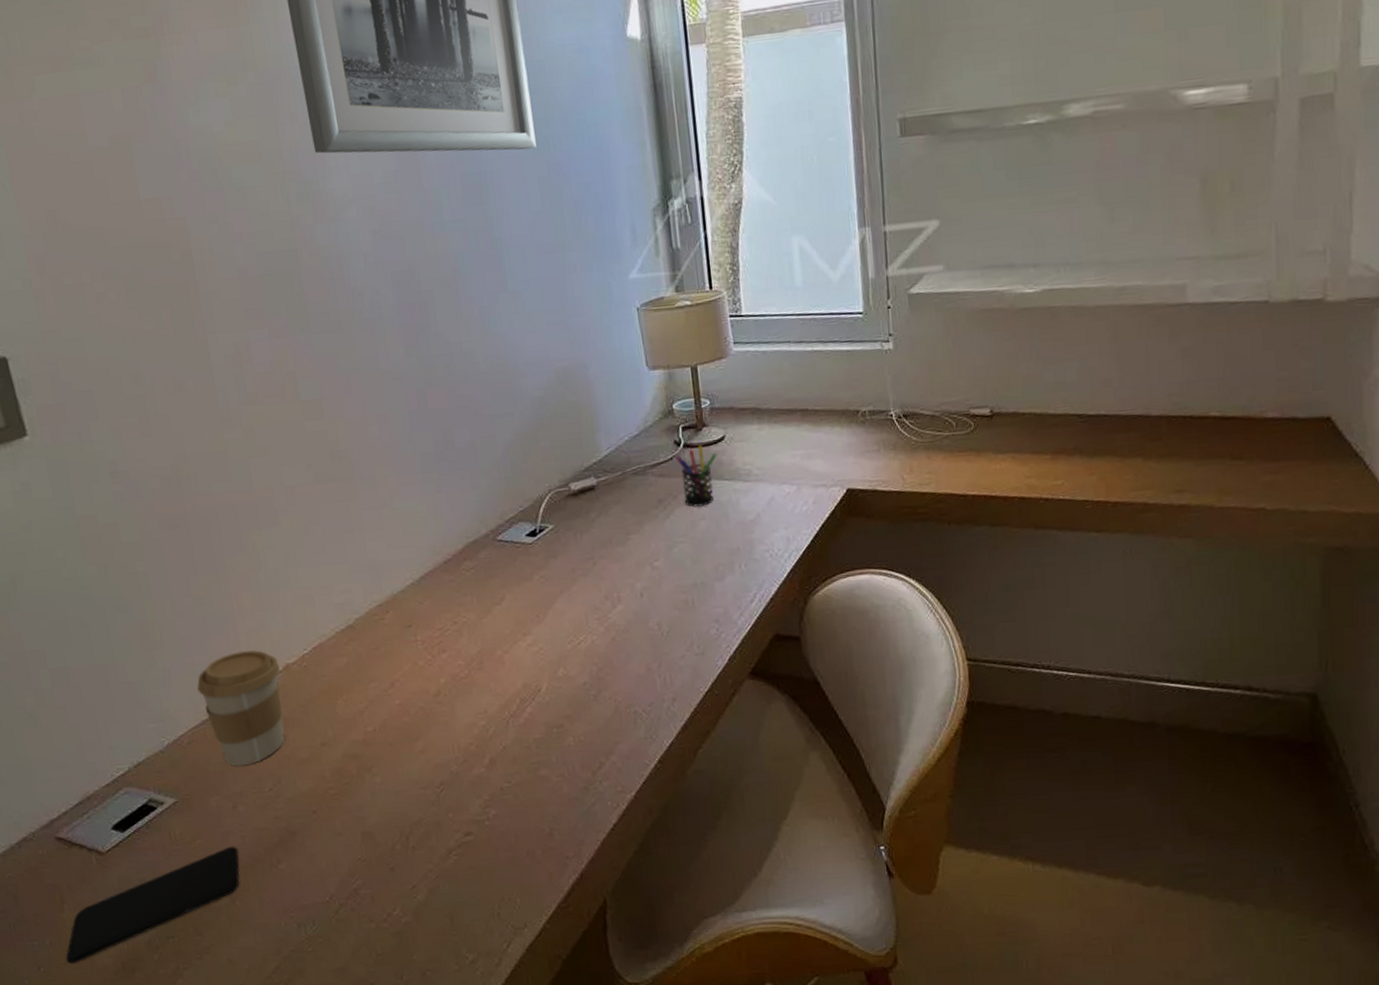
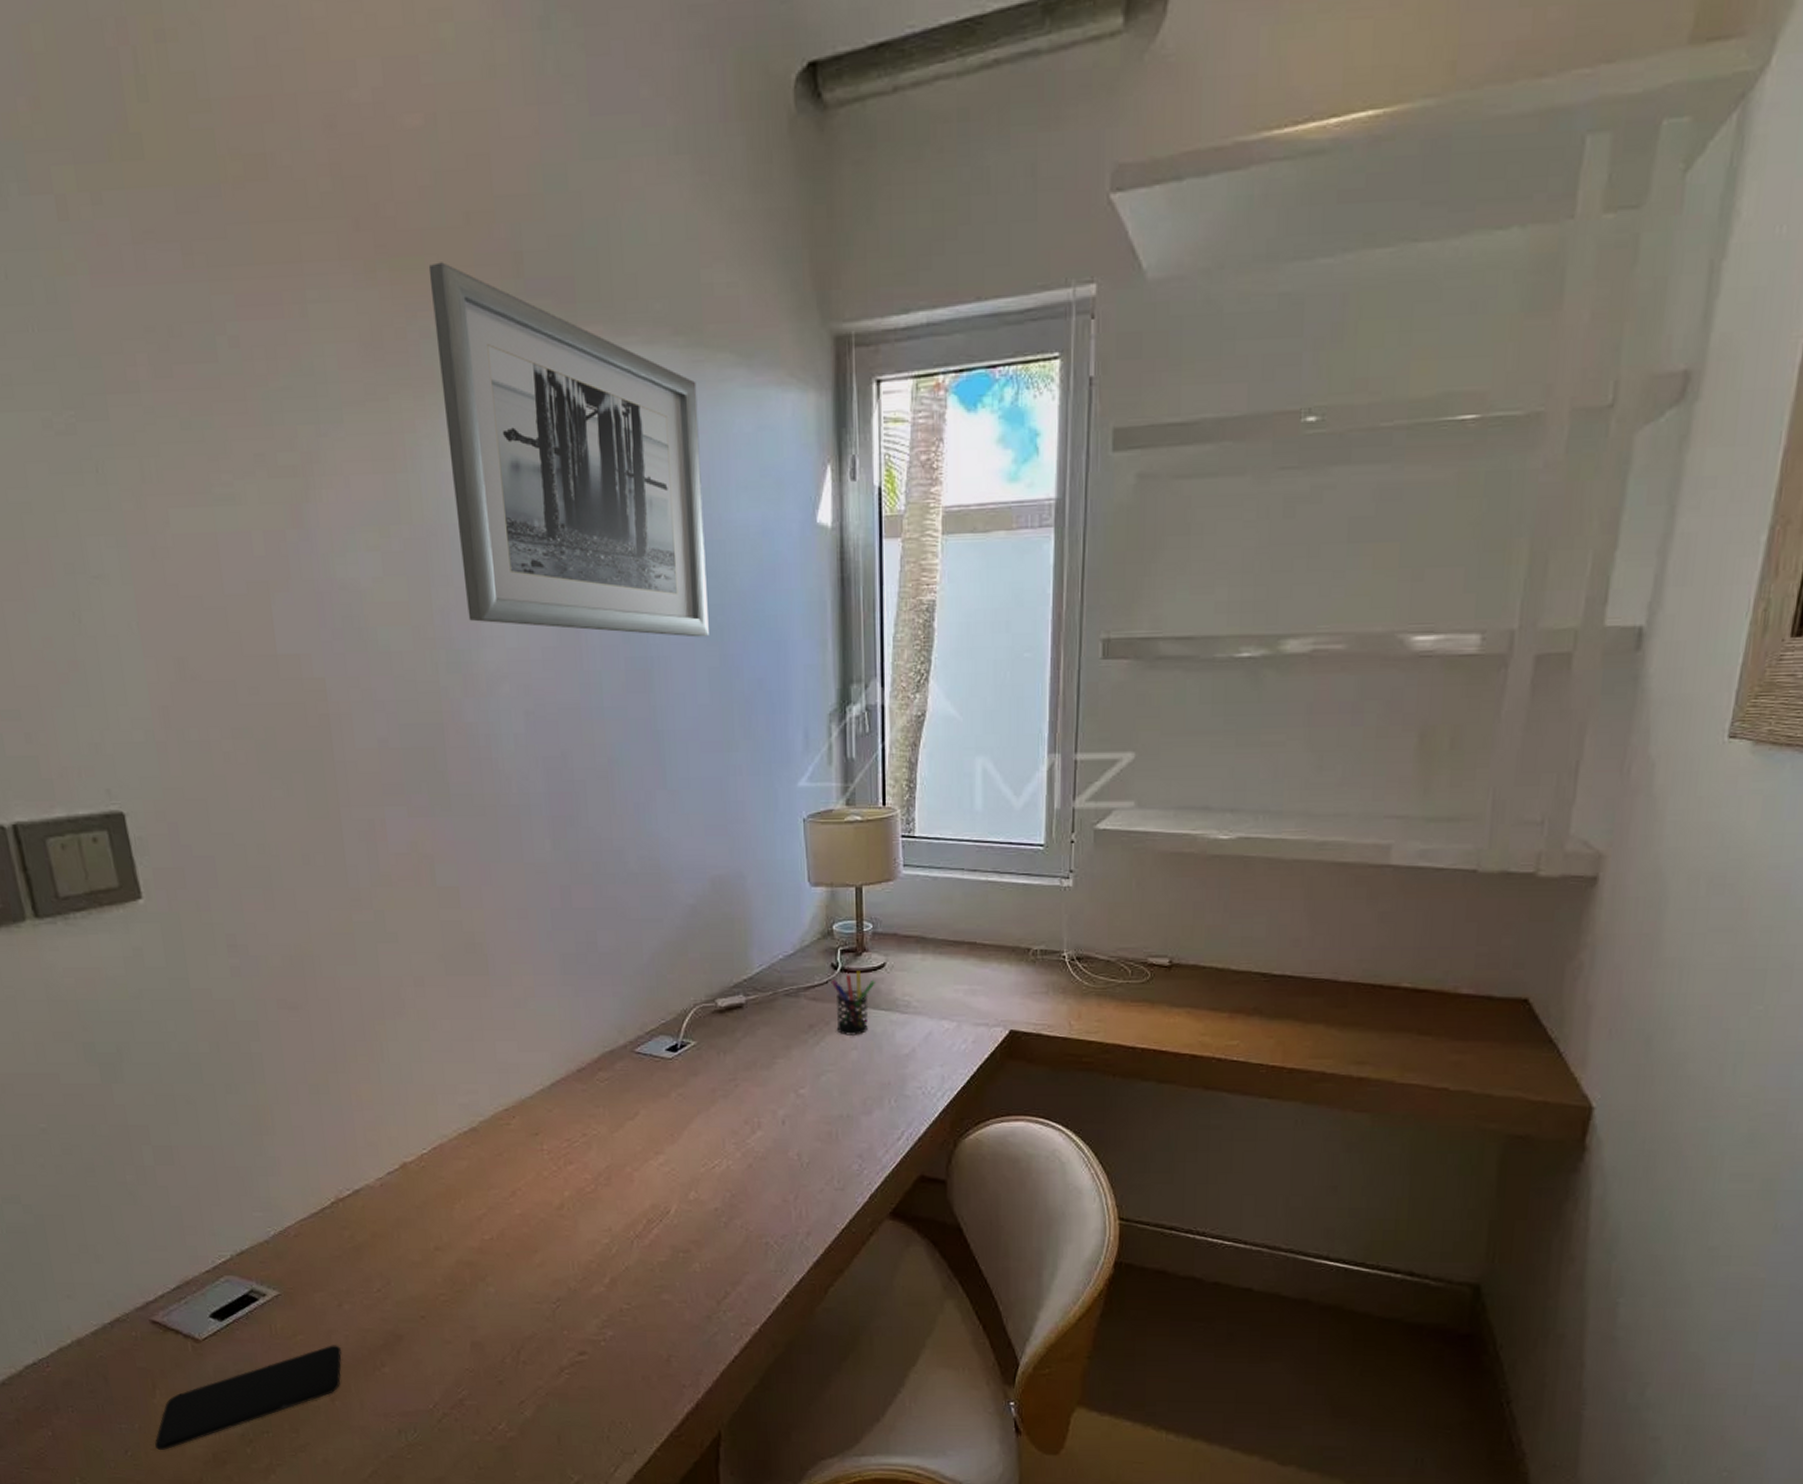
coffee cup: present [197,650,285,766] -> none [308,1144,397,1264]

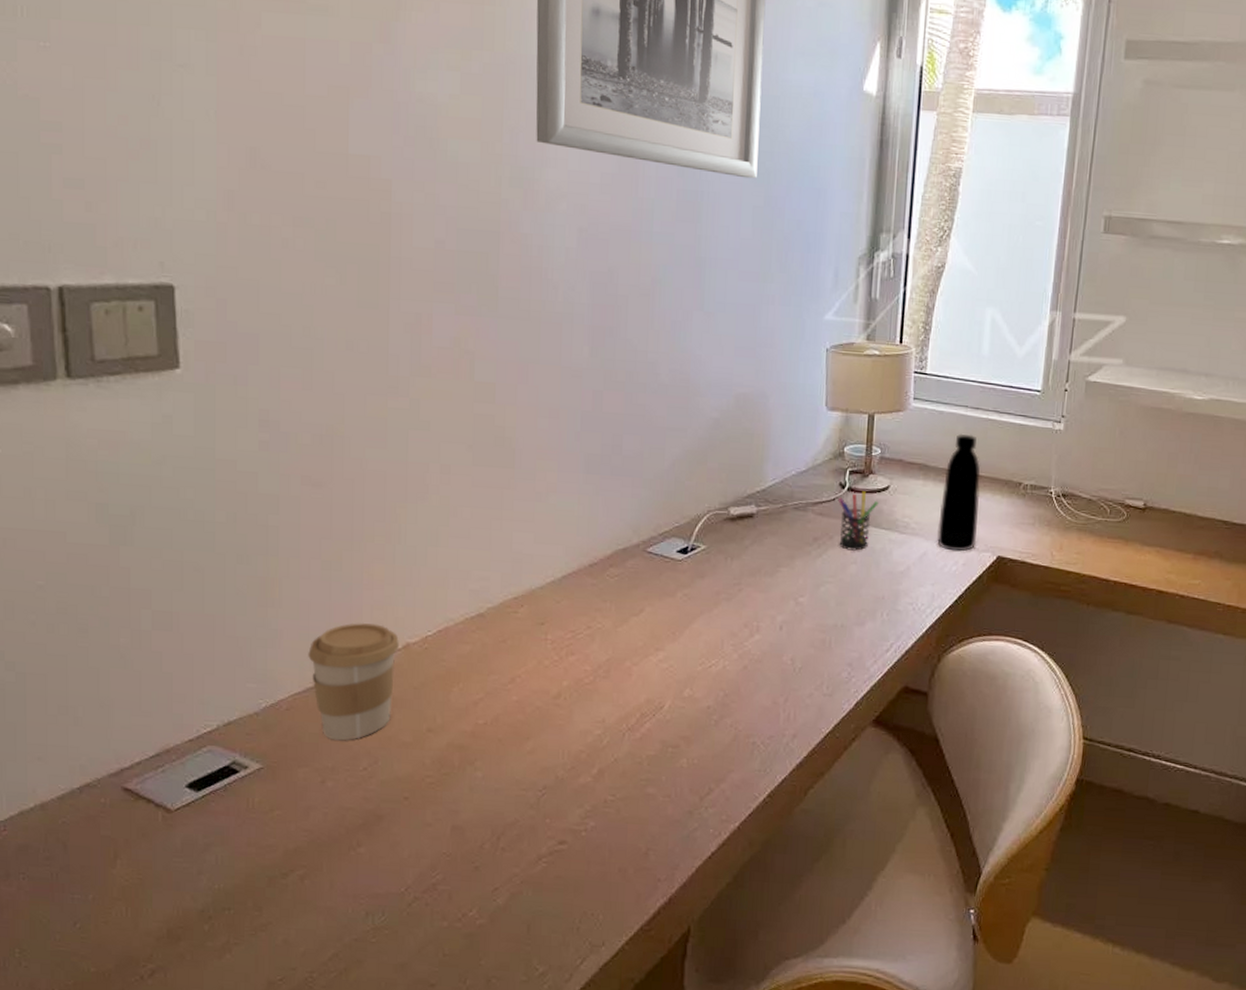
smartphone: present [155,1345,341,1450] -> none [107,822,318,924]
coffee cup: none [308,1144,397,1264] -> present [308,622,399,741]
bottle: none [942,899,986,1028] -> present [937,433,981,552]

